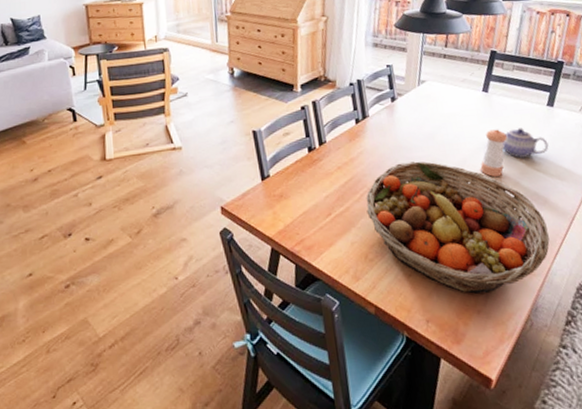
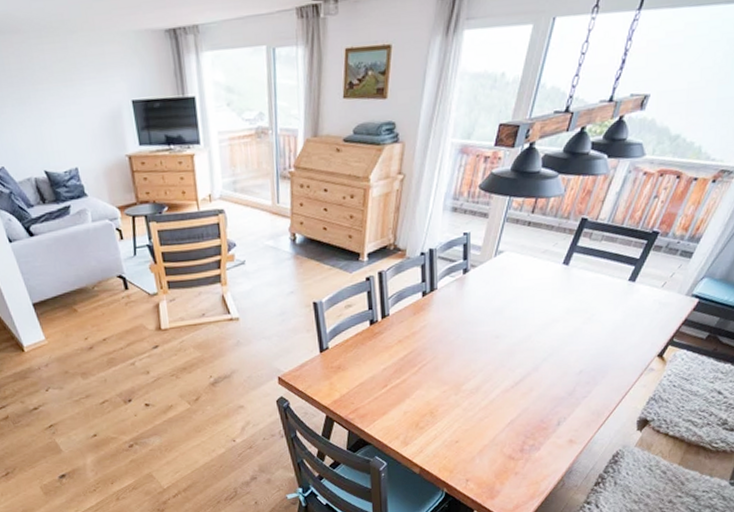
fruit basket: present [366,161,550,294] -> none [423,336,598,459]
pepper shaker: present [480,129,508,178] -> none [544,304,580,353]
teapot: present [493,128,549,159] -> none [566,303,620,335]

